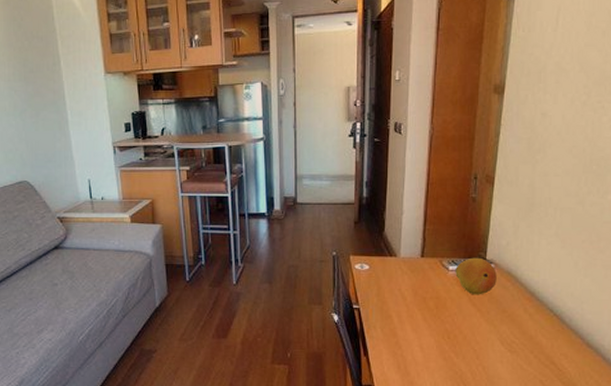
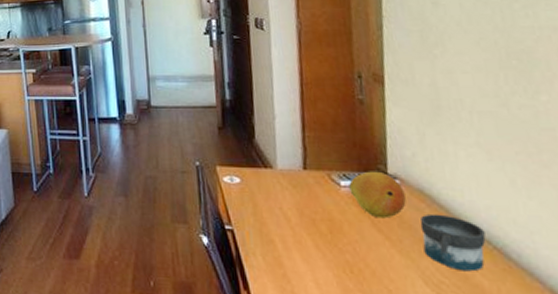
mug: none [504,290,550,333] -> present [420,213,486,272]

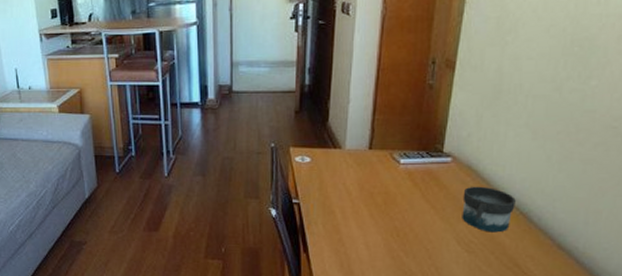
fruit: present [349,171,406,219] -> none [407,150,455,191]

